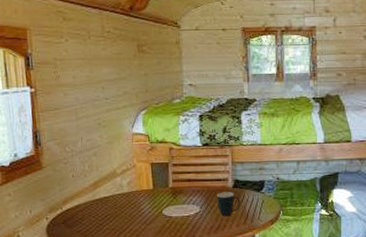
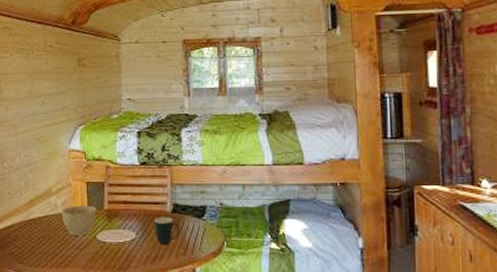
planter bowl: none [128,184,161,212] -> present [62,205,96,236]

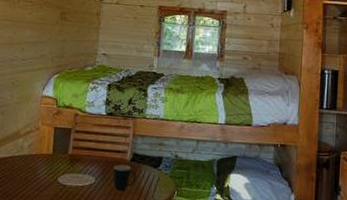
planter bowl: present [62,205,96,236] -> none [26,148,61,178]

